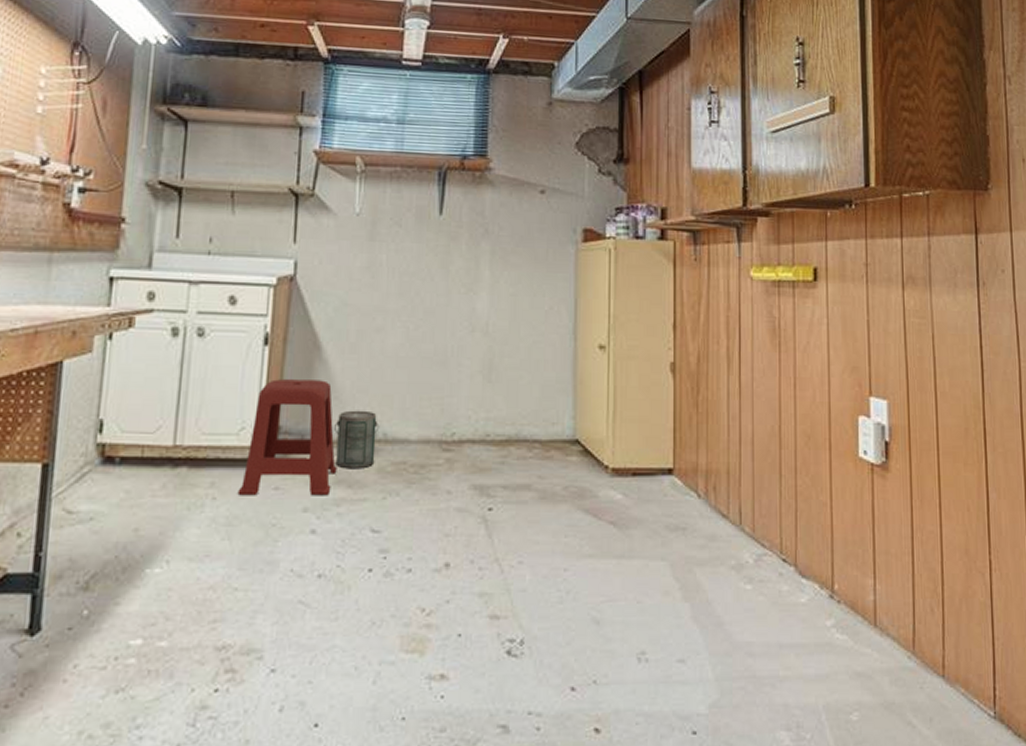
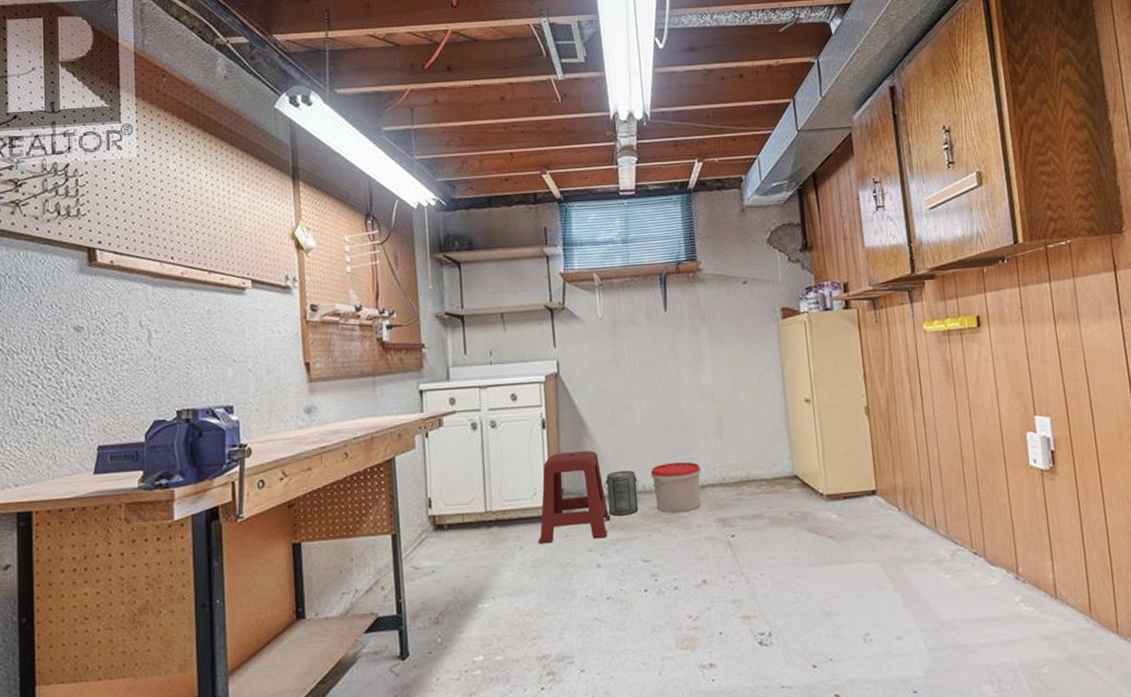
bucket: none [396,408,461,473] -> present [651,462,702,513]

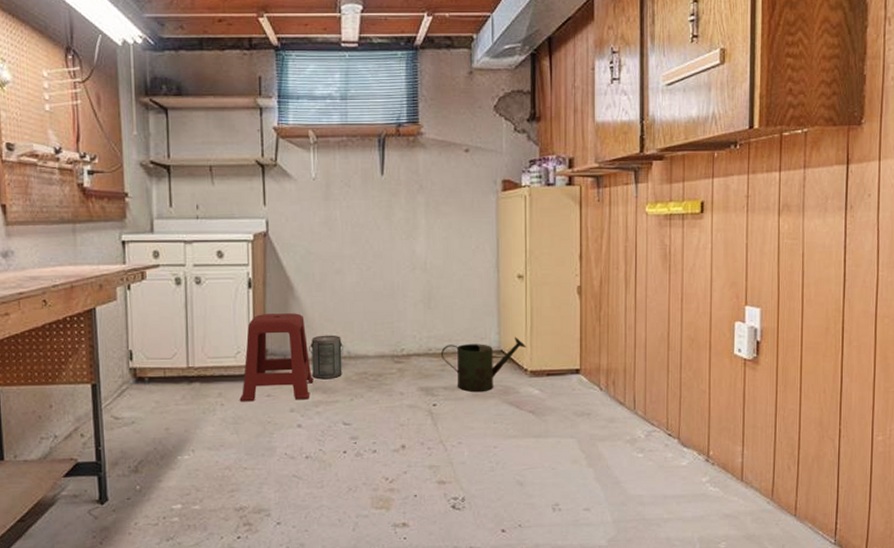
bucket: present [651,462,702,513] -> none [357,330,408,380]
watering can: none [736,461,821,520] -> present [441,337,527,393]

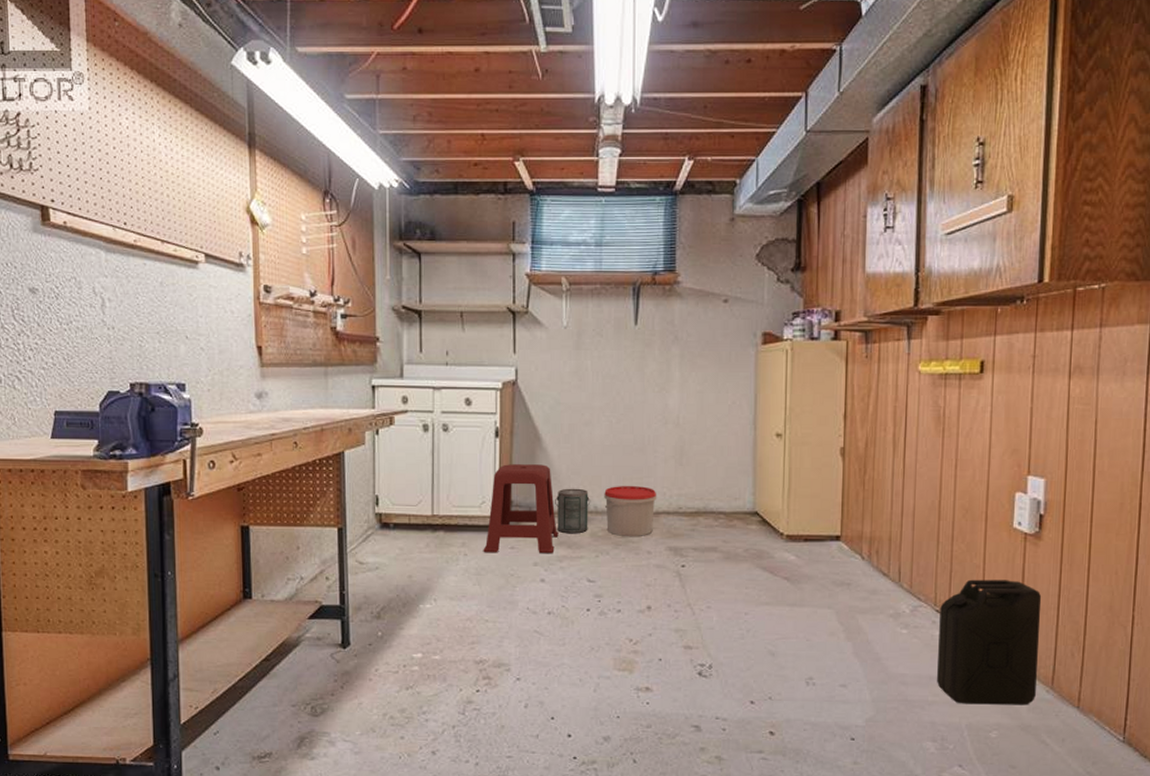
bucket: none [357,330,408,380] -> present [604,486,657,537]
watering can: present [441,337,527,393] -> none [692,498,784,555]
jerry can: none [671,402,761,520] -> present [937,579,1042,705]

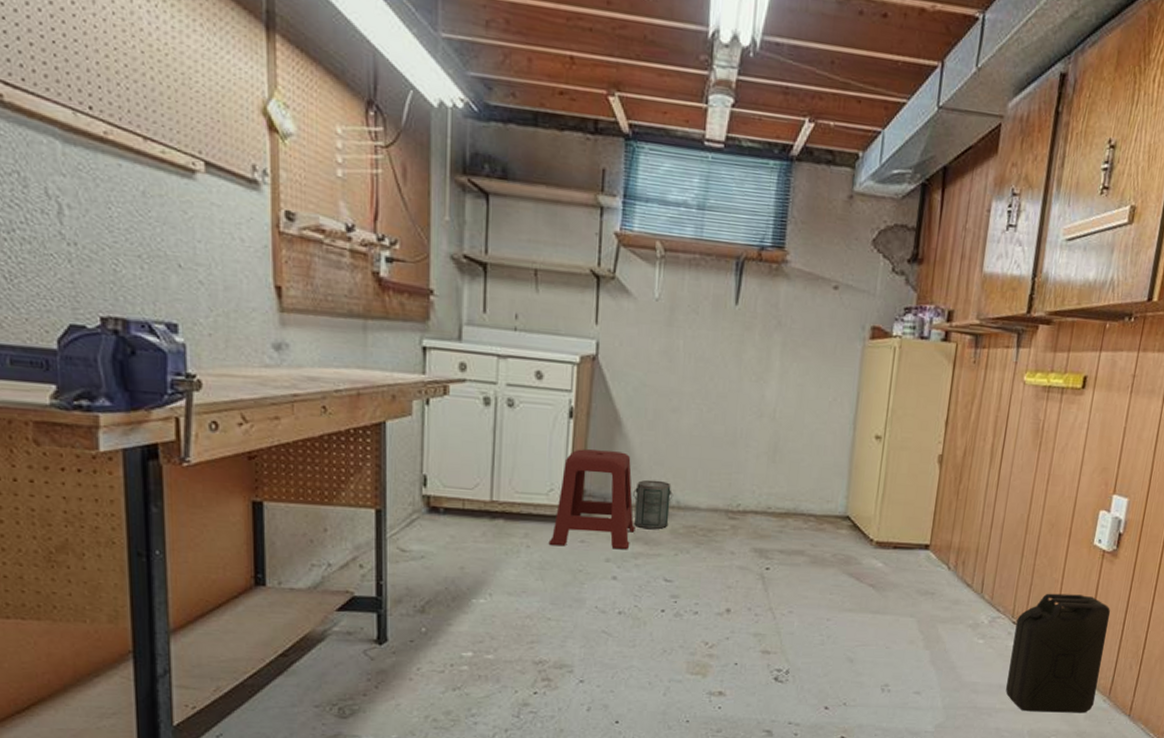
bucket: present [604,486,657,537] -> none [688,480,746,537]

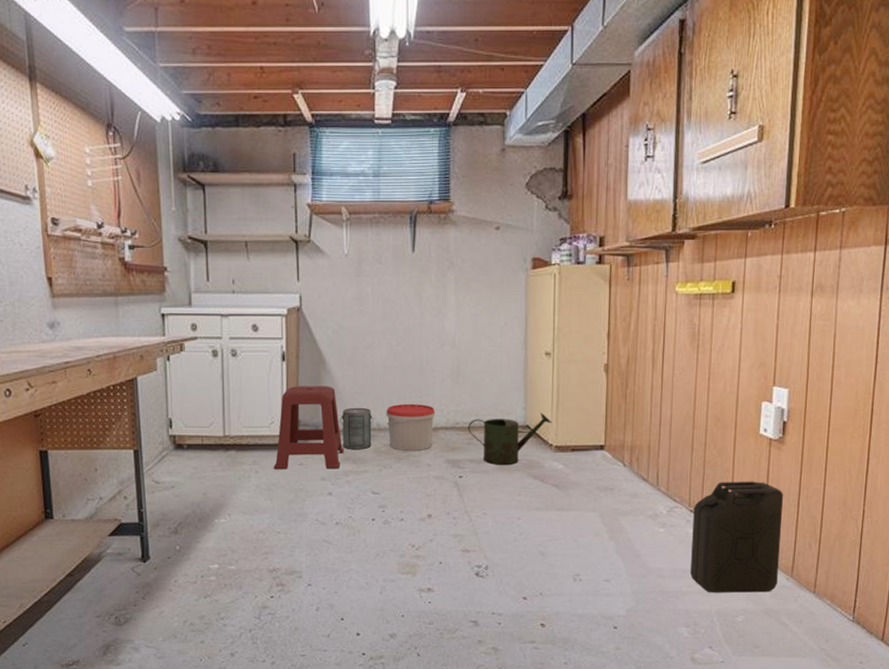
bucket: none [688,480,746,537] -> present [386,404,436,452]
watering can: none [781,503,876,560] -> present [468,412,553,466]

